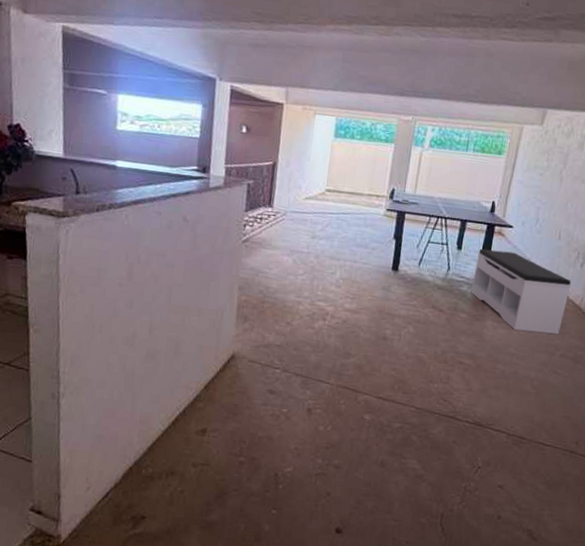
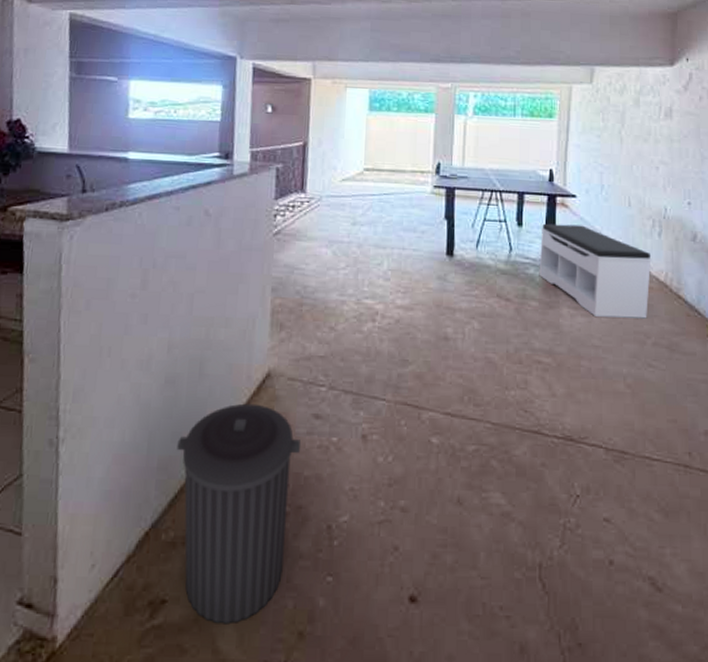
trash can: none [155,377,257,537] -> present [177,403,302,625]

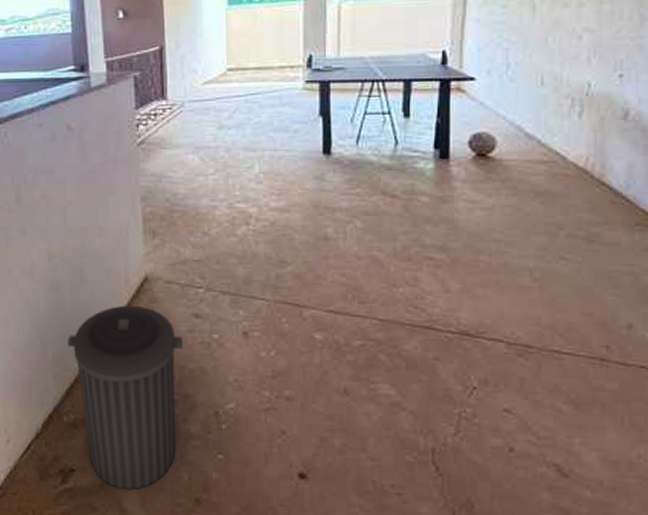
bench: present [539,223,652,319] -> none [430,111,569,211]

